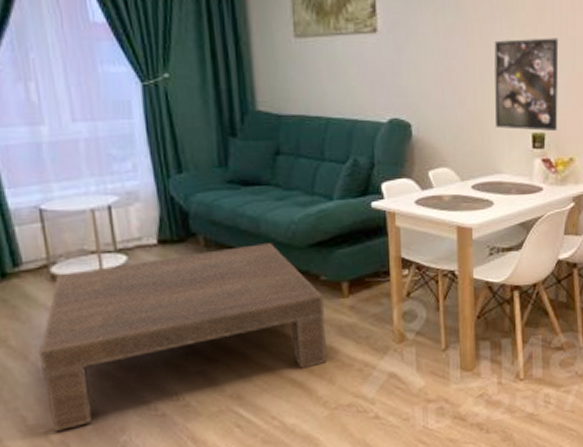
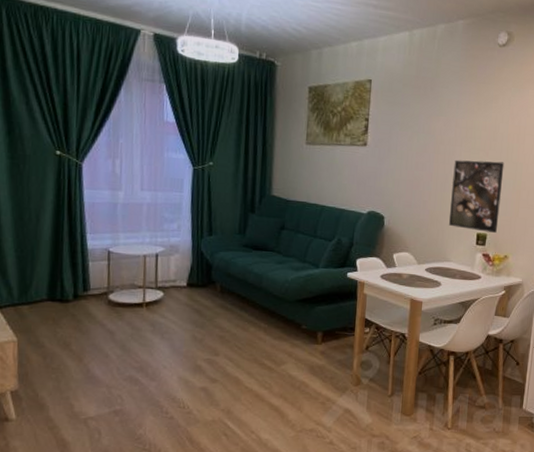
coffee table: present [39,243,327,431] -> none [90,295,302,419]

